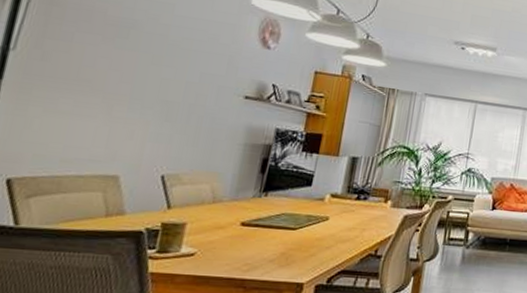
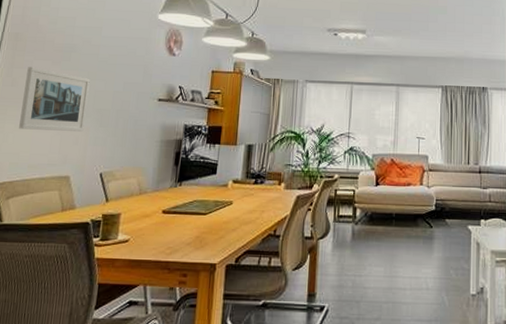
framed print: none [49,39,155,125] -> present [19,67,90,132]

